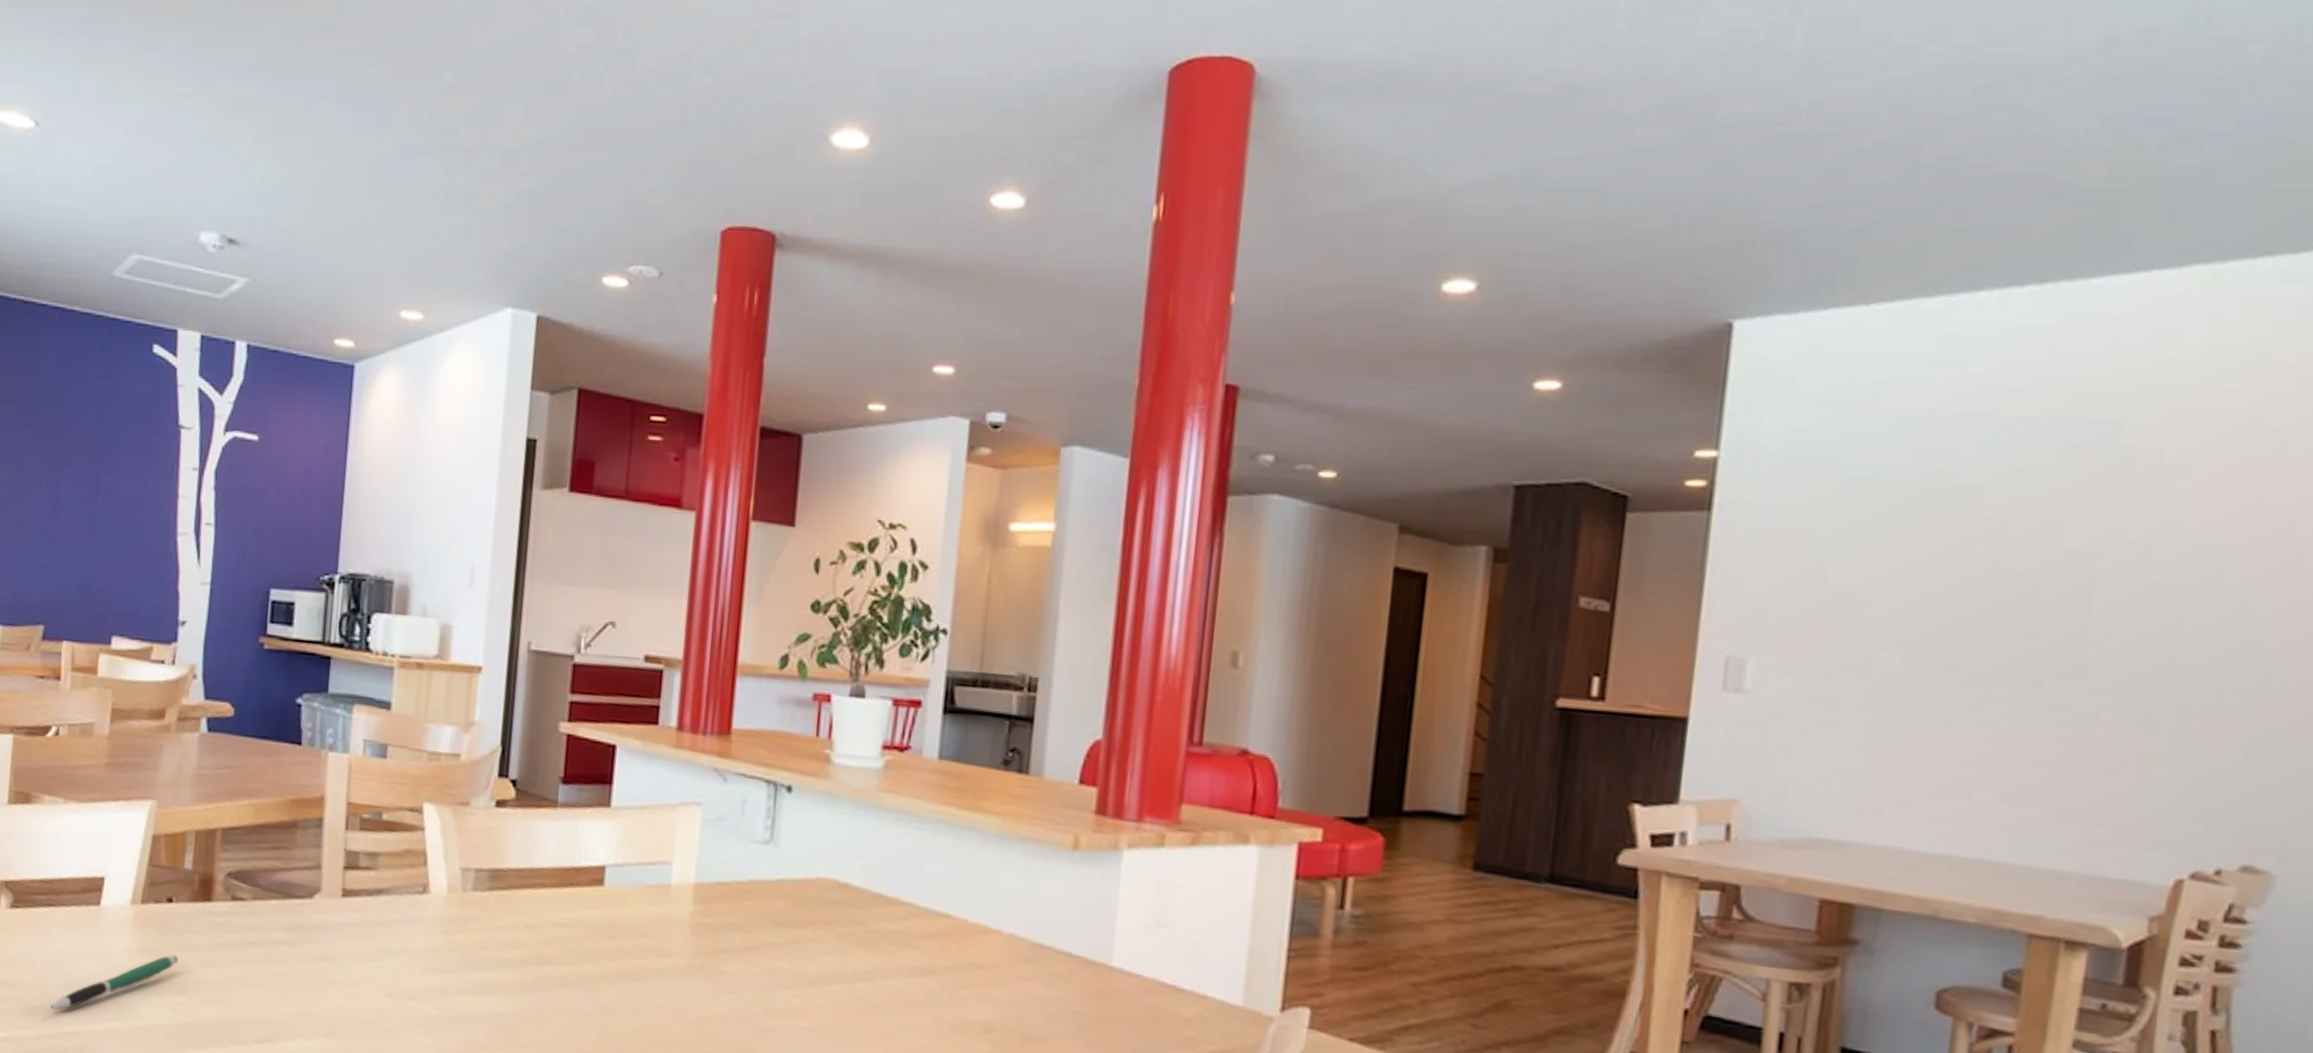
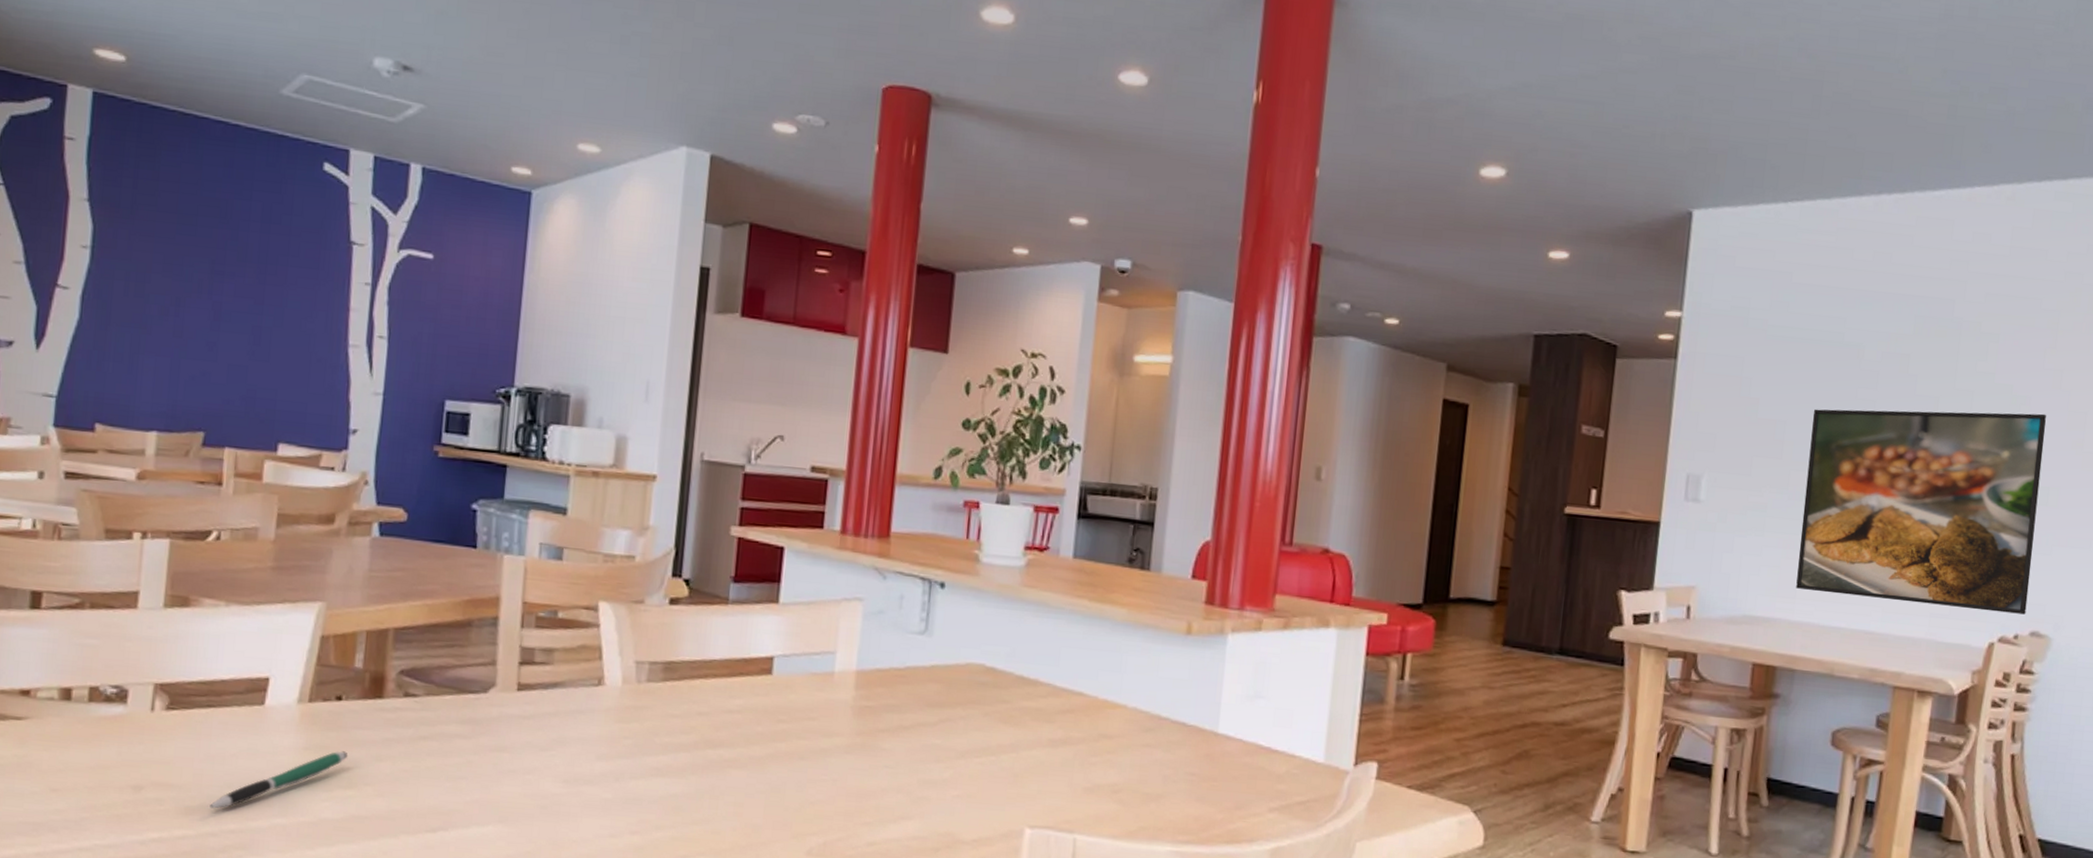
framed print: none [1883,571,2266,843] -> present [1796,409,2046,615]

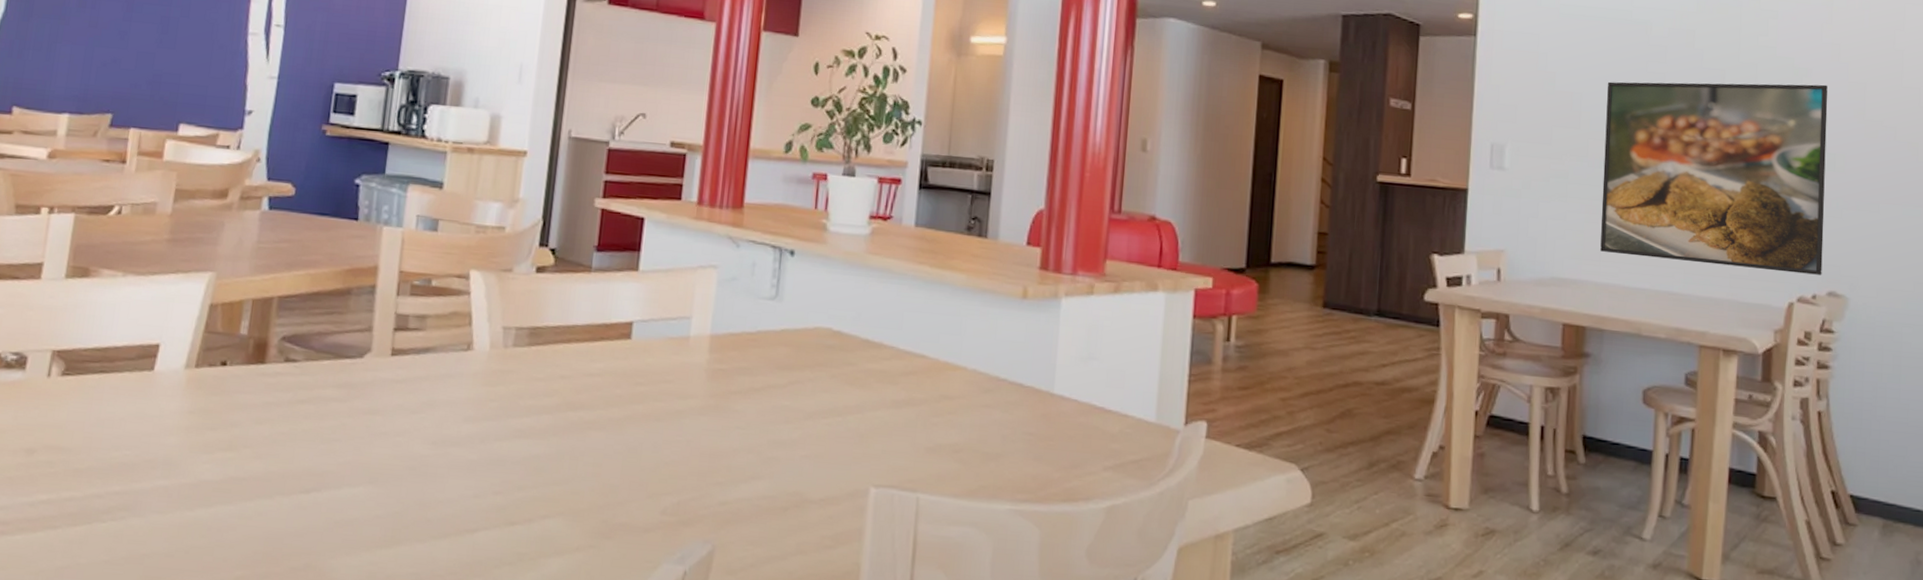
pen: present [209,751,348,809] -> none [97,414,230,471]

